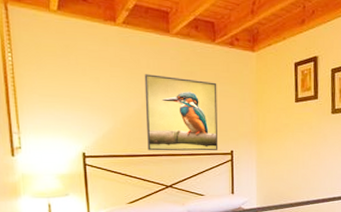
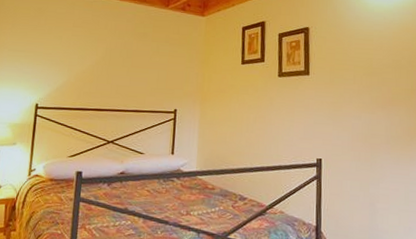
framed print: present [144,74,219,151] -> none [95,34,167,109]

